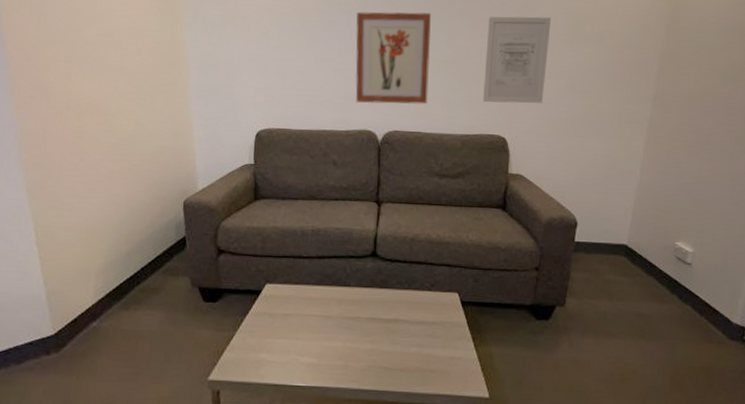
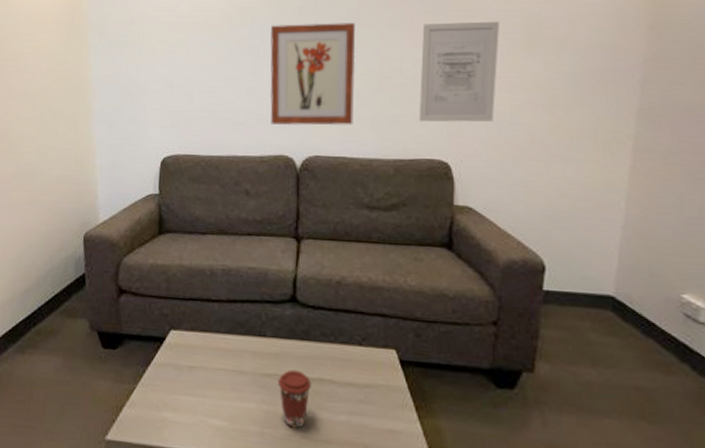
coffee cup: none [360,313,389,361] -> present [278,369,312,429]

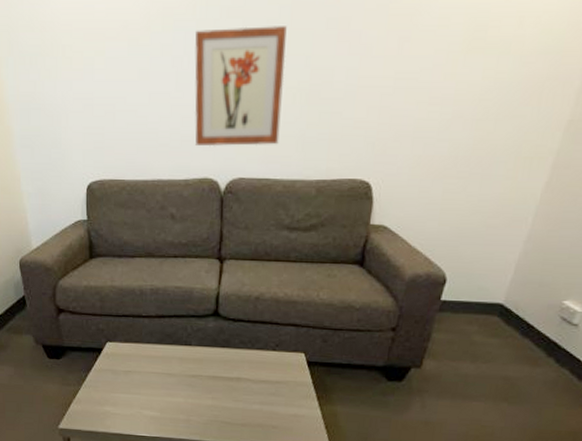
coffee cup: present [278,369,312,429] -> none [202,371,231,416]
wall art: present [418,21,500,122] -> none [345,21,444,140]

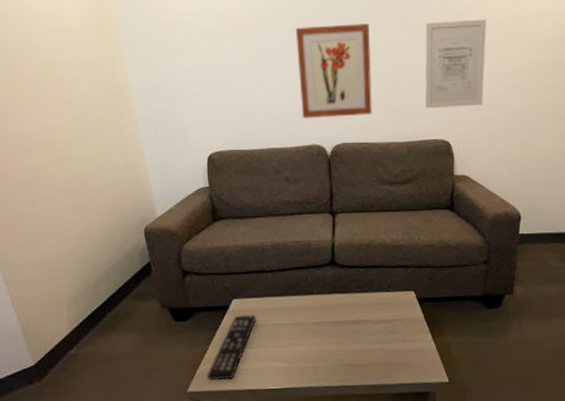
remote control: none [78,359,130,422] -> present [207,314,256,380]
wall art: none [345,21,444,140] -> present [425,19,487,109]

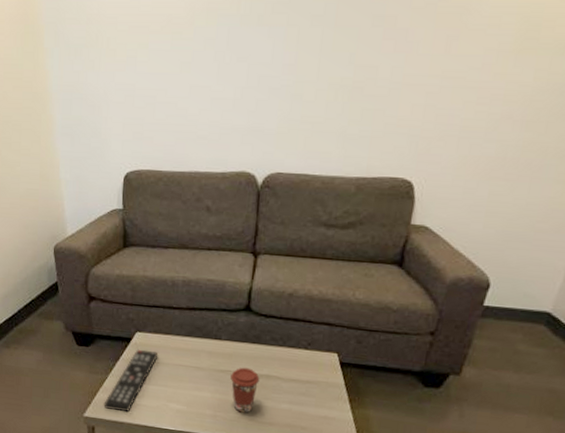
wall art: present [296,24,372,119] -> none [234,22,332,141]
coffee cup: none [325,316,352,360] -> present [230,367,260,413]
wall art: present [425,19,487,109] -> none [387,20,495,139]

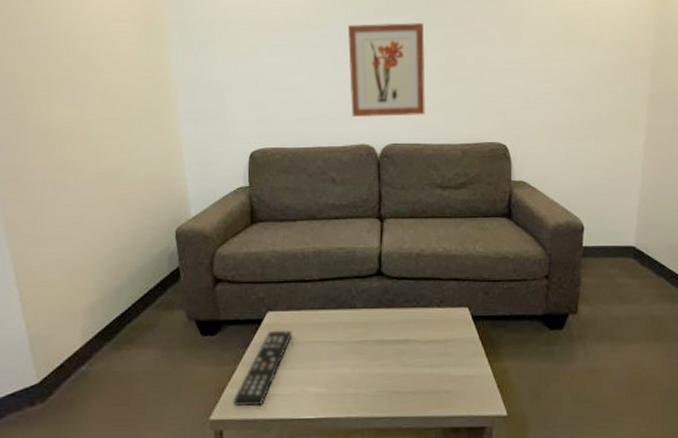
coffee cup: present [230,367,260,413] -> none [369,334,399,385]
wall art: none [234,22,332,141] -> present [348,23,426,118]

